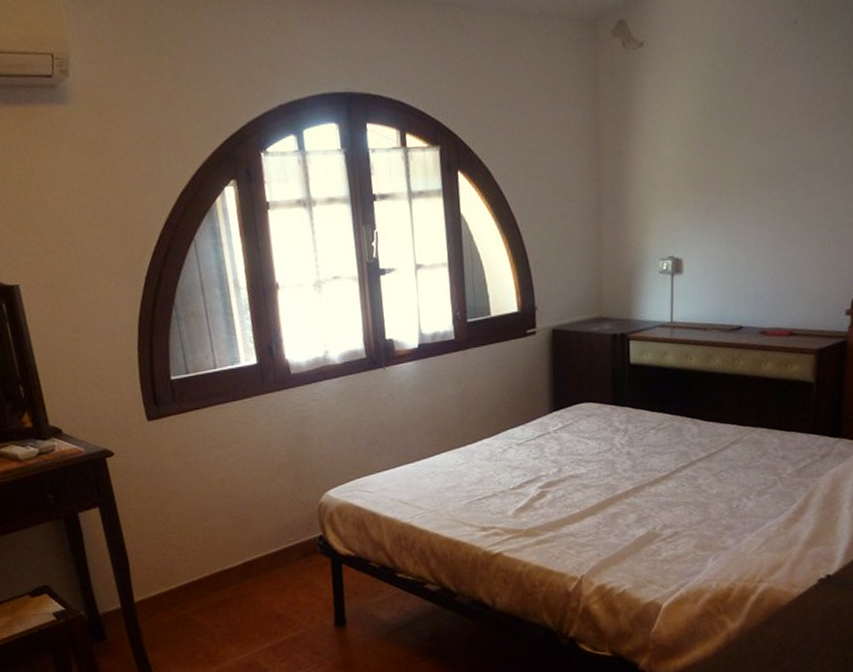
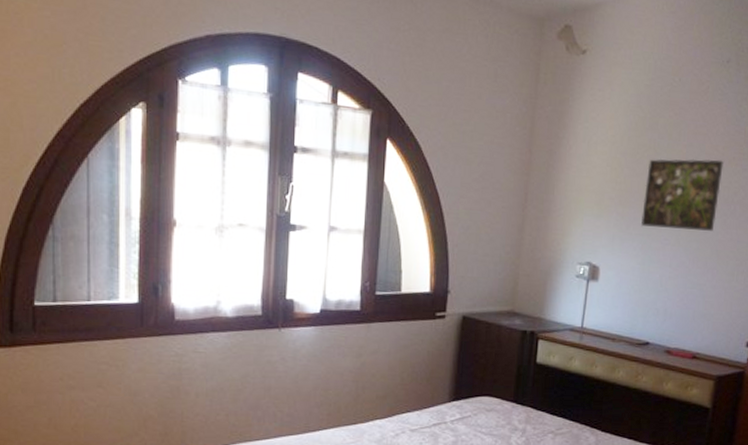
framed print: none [720,127,802,212] -> present [641,158,724,231]

